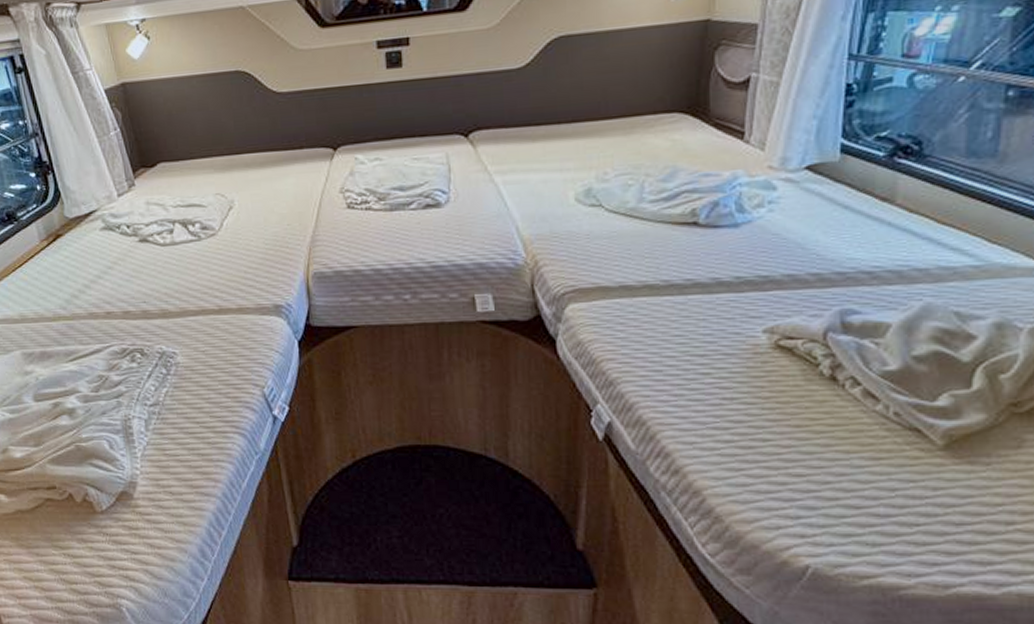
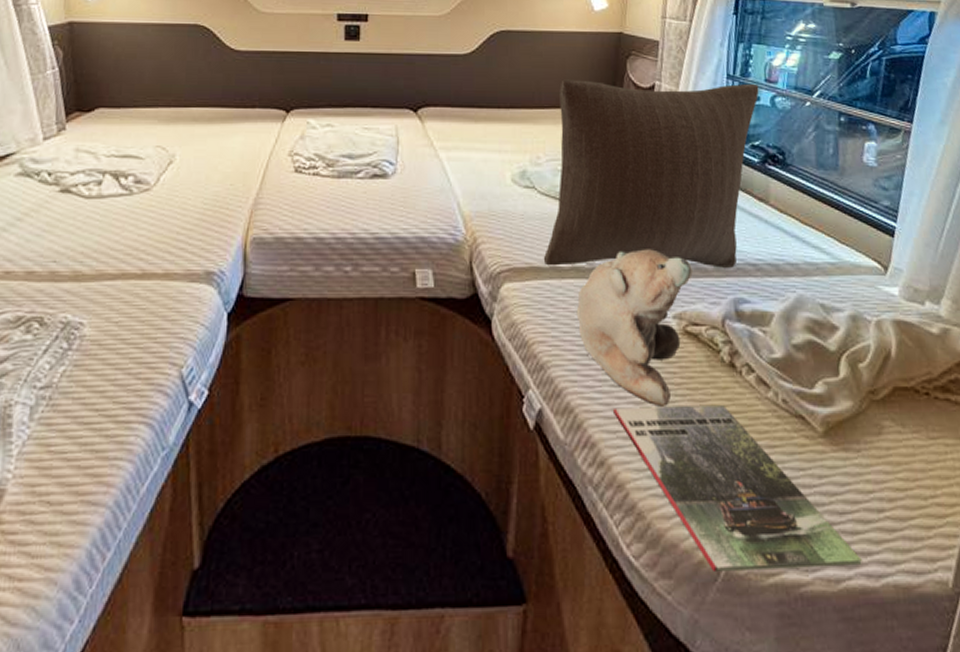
pillow: none [611,61,892,285] -> present [543,79,759,268]
stuffed animal: none [649,262,789,420] -> present [576,249,693,407]
magazine: none [690,419,979,574] -> present [613,406,862,573]

